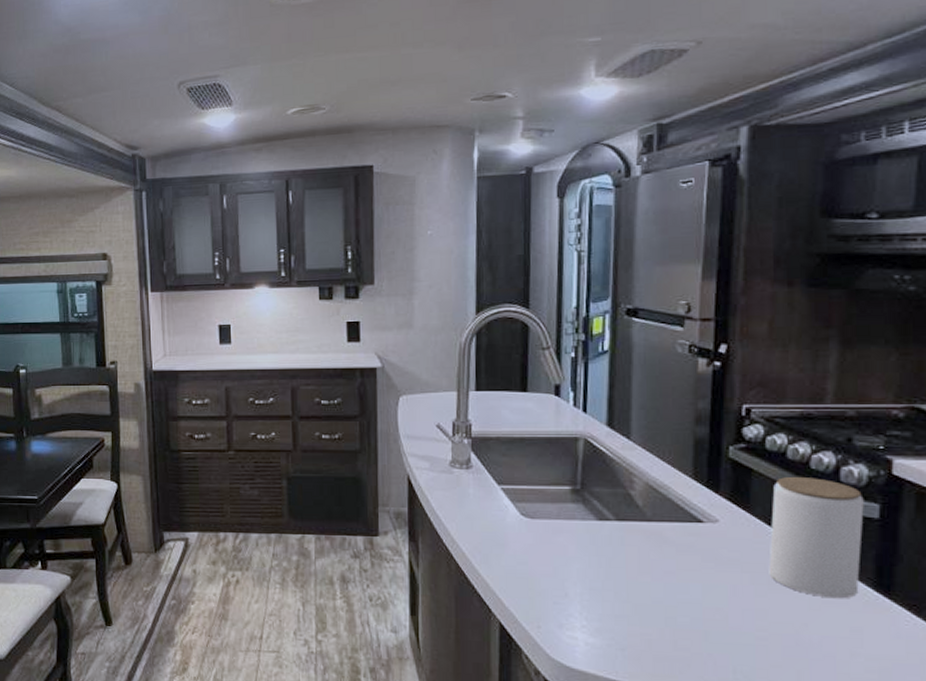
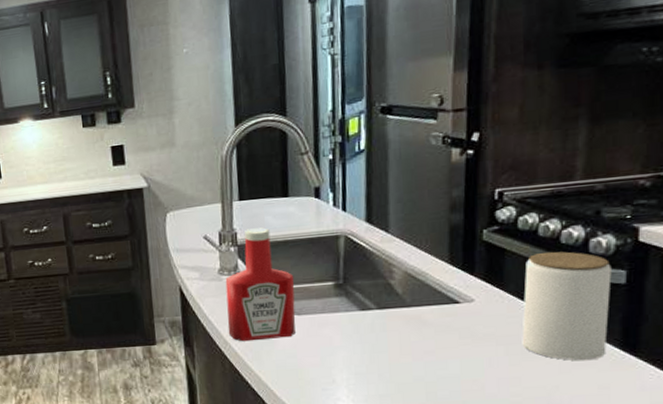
ketchup bottle: none [456,421,529,542] -> present [225,227,296,342]

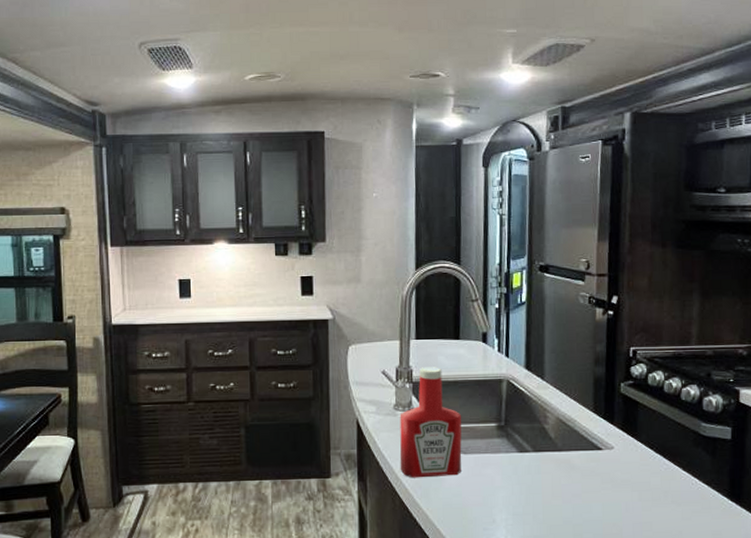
jar: present [522,251,612,361] -> none [652,406,720,509]

